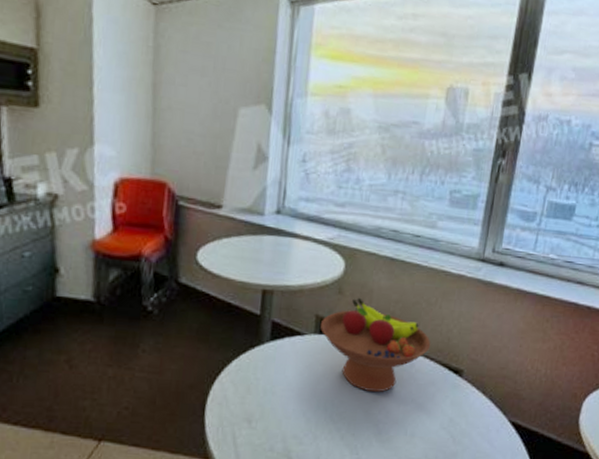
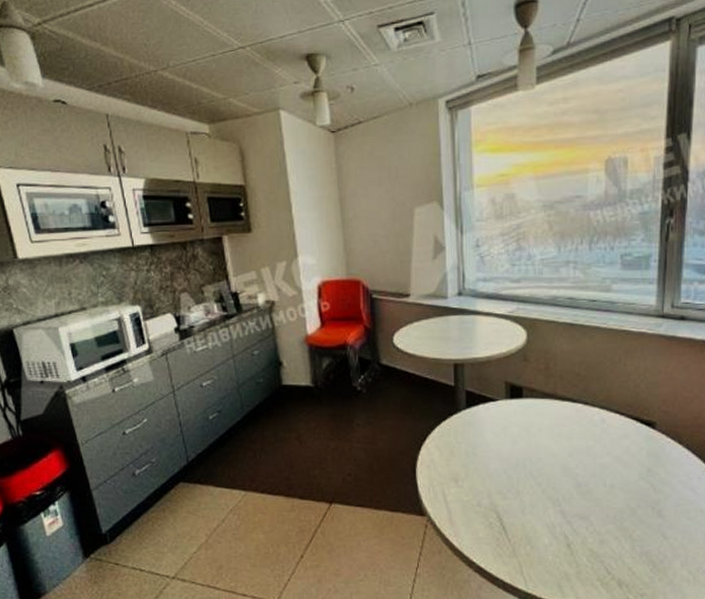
fruit bowl: present [320,297,431,393] -> none [511,362,620,449]

